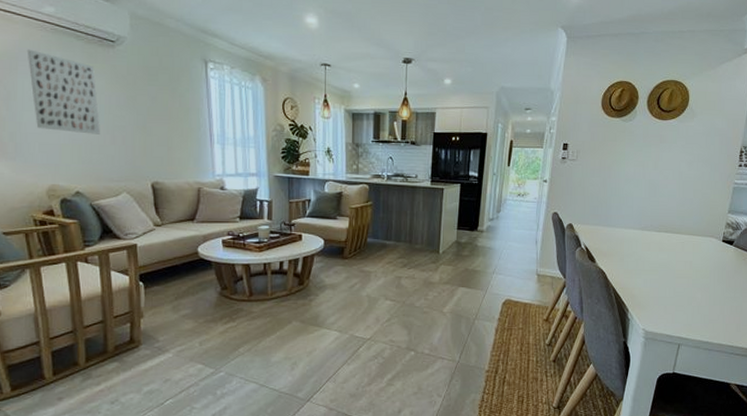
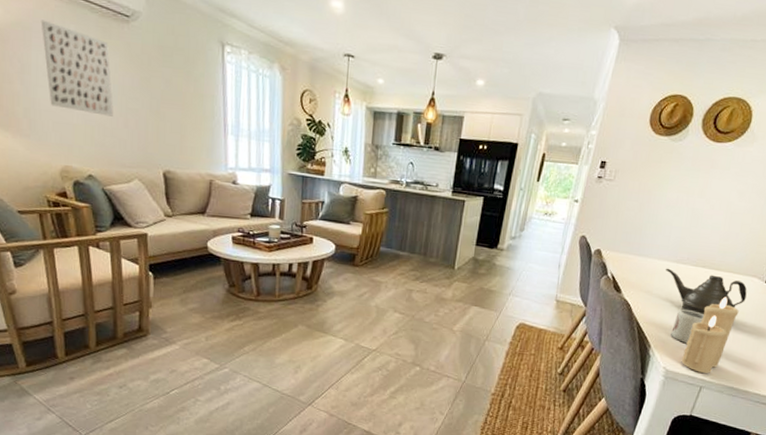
teapot: none [633,235,707,276] -> present [666,268,747,315]
cup: none [645,272,673,305] -> present [671,308,705,344]
candle: none [658,257,703,332] -> present [681,297,739,374]

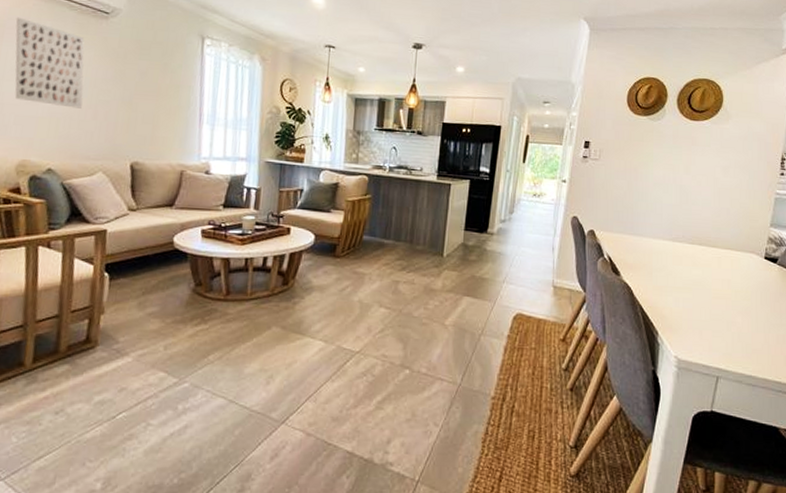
teapot: present [666,268,747,315] -> none [663,247,748,296]
cup: present [671,308,705,344] -> none [677,290,709,329]
candle: present [681,297,739,374] -> none [692,275,743,362]

